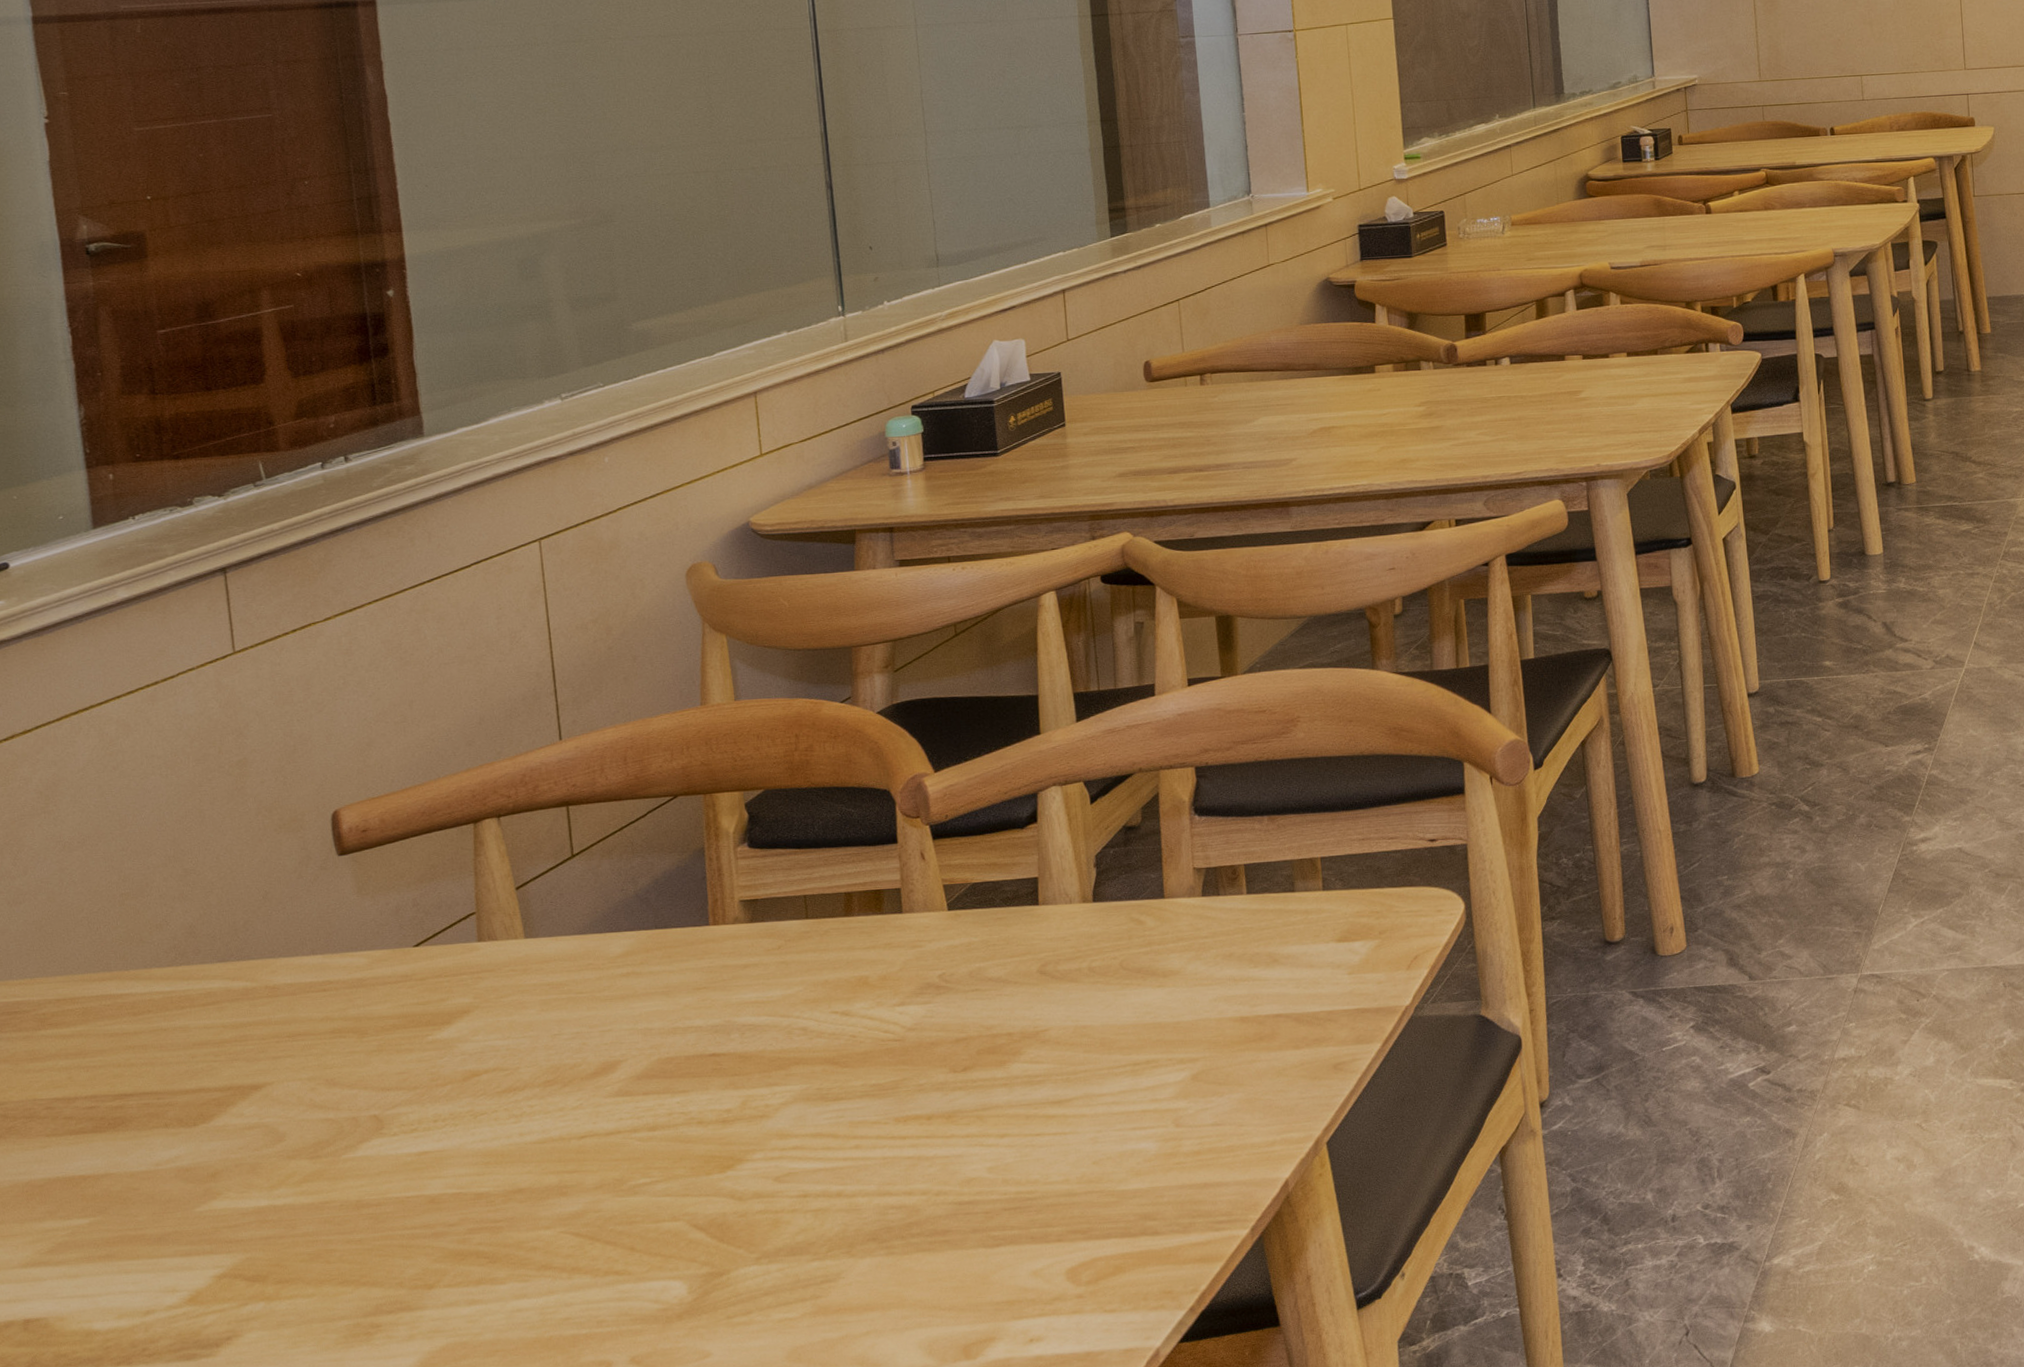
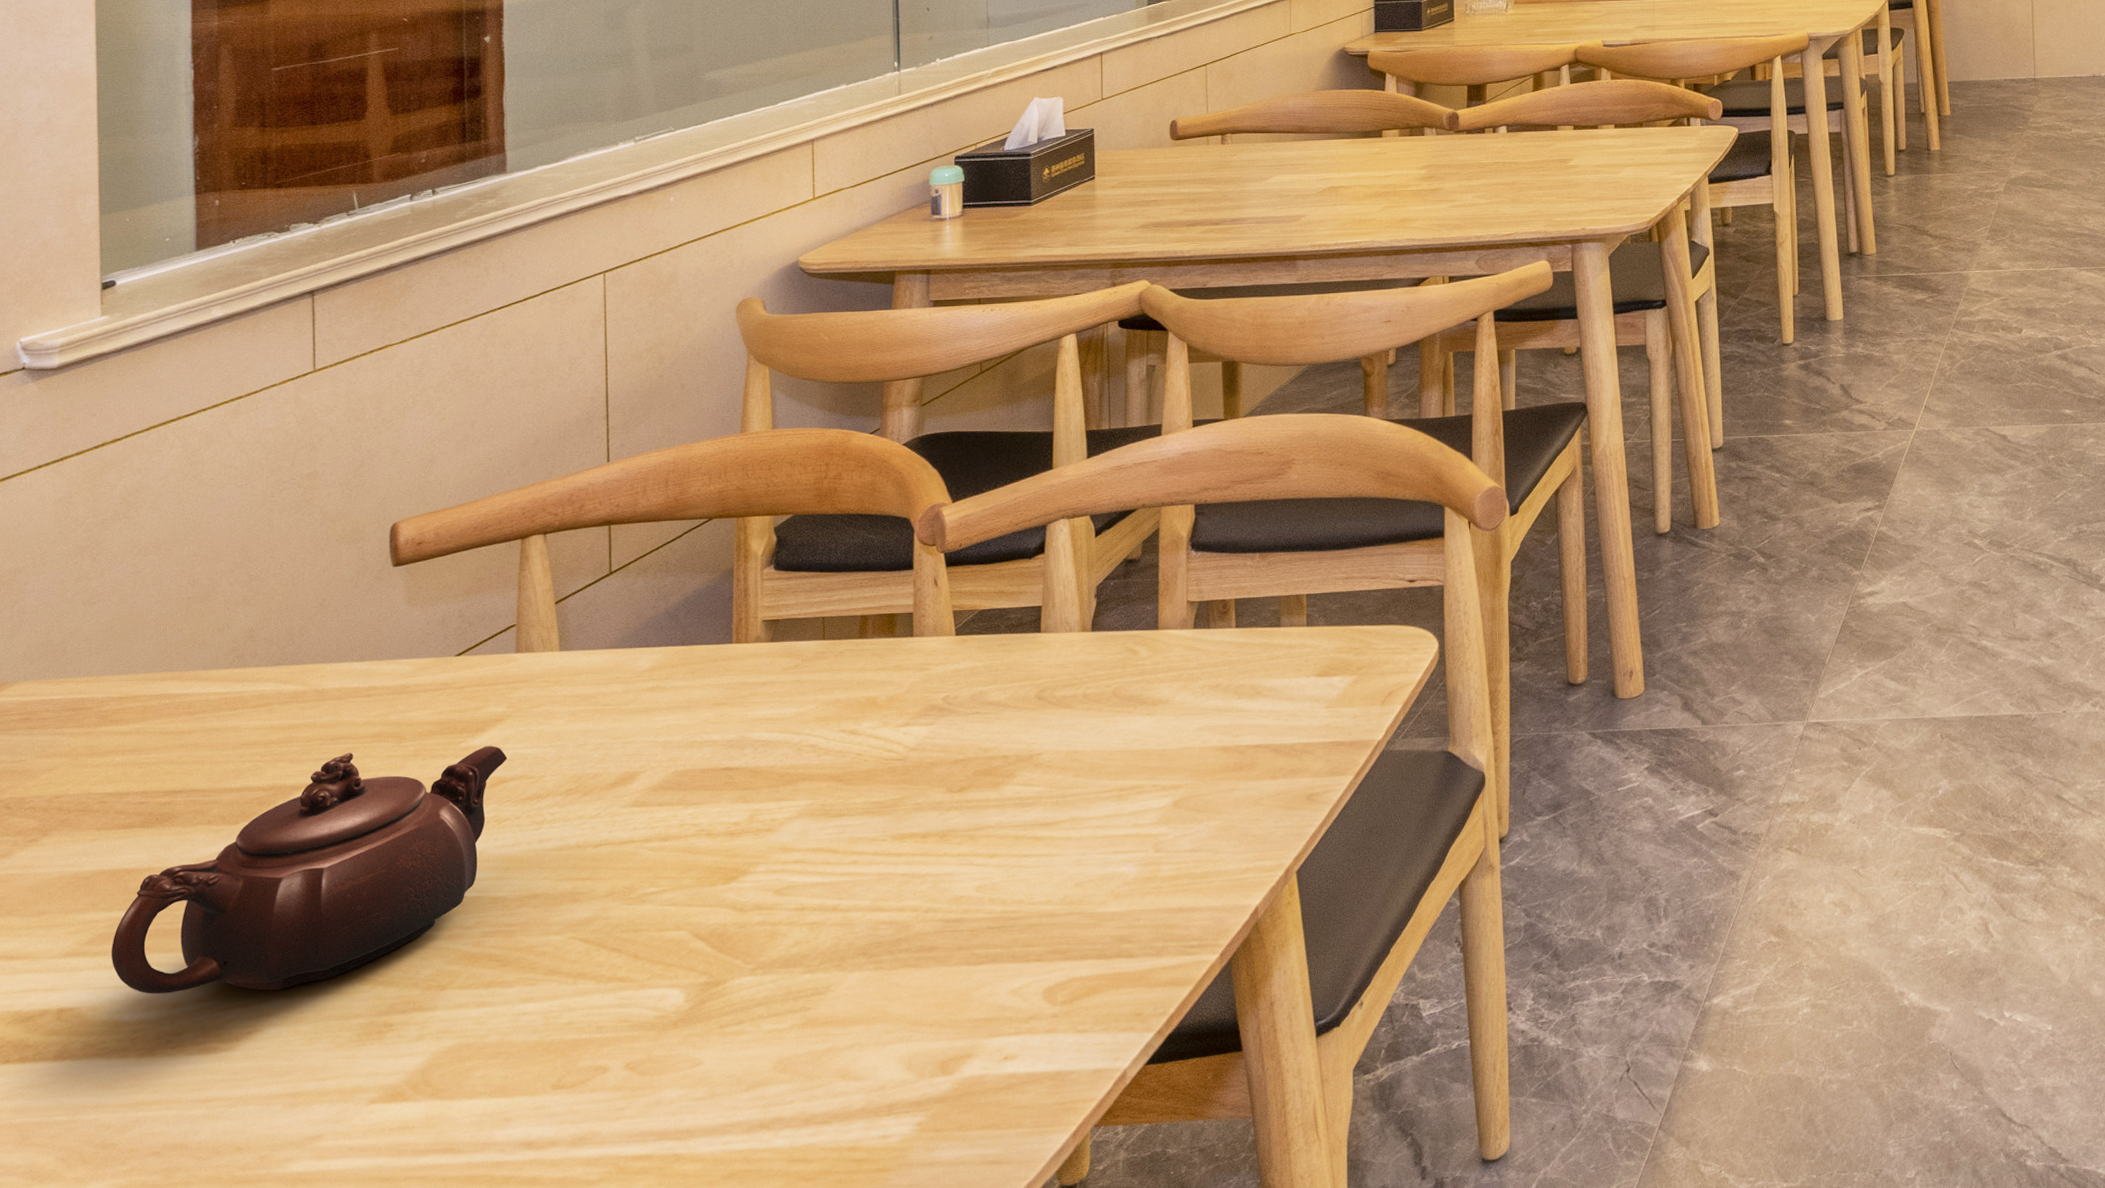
teapot: none [74,1038,479,1302] -> present [111,746,508,994]

